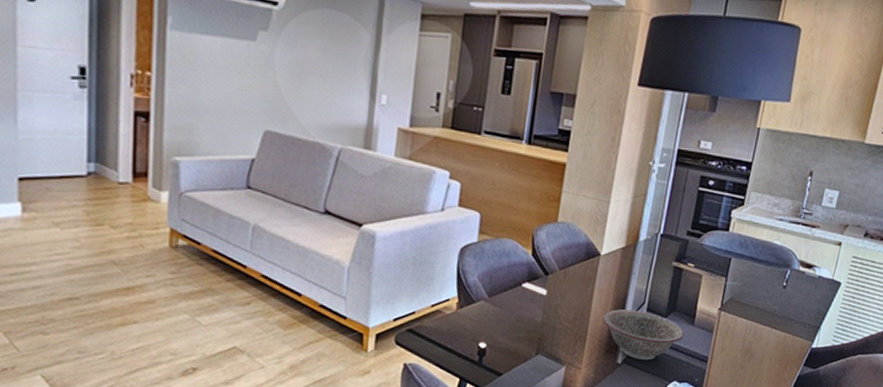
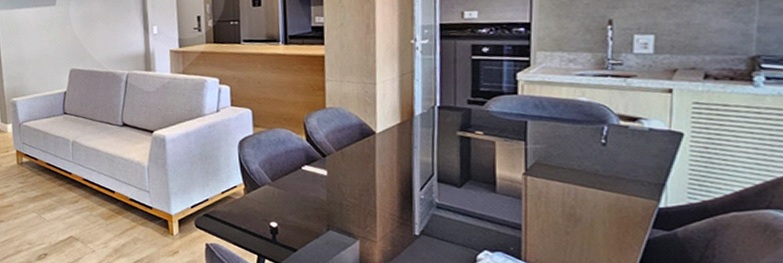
decorative bowl: present [603,309,685,361] -> none [390,182,487,231]

